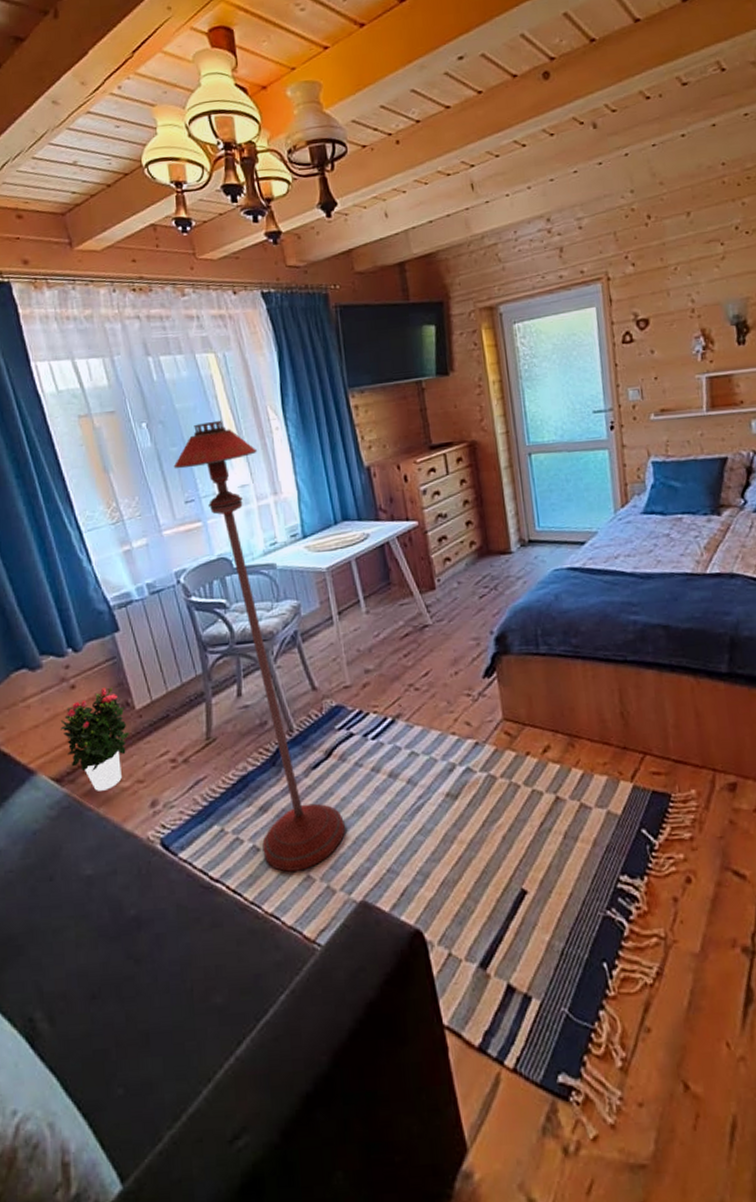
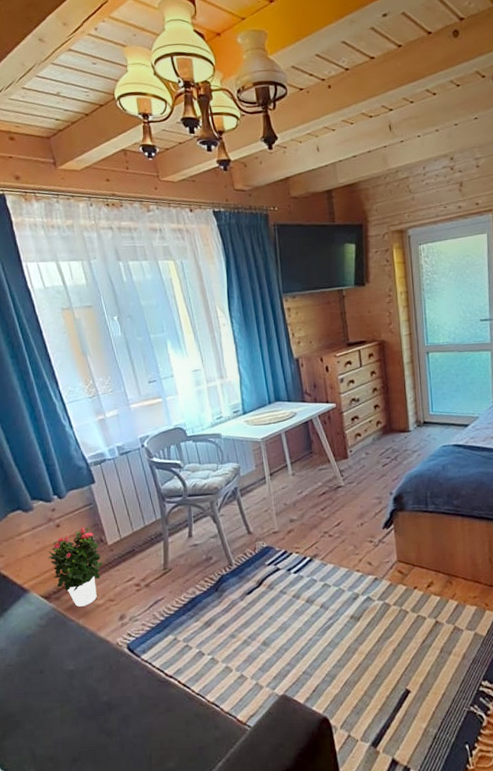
floor lamp: present [173,420,345,872] -> none [139,316,271,672]

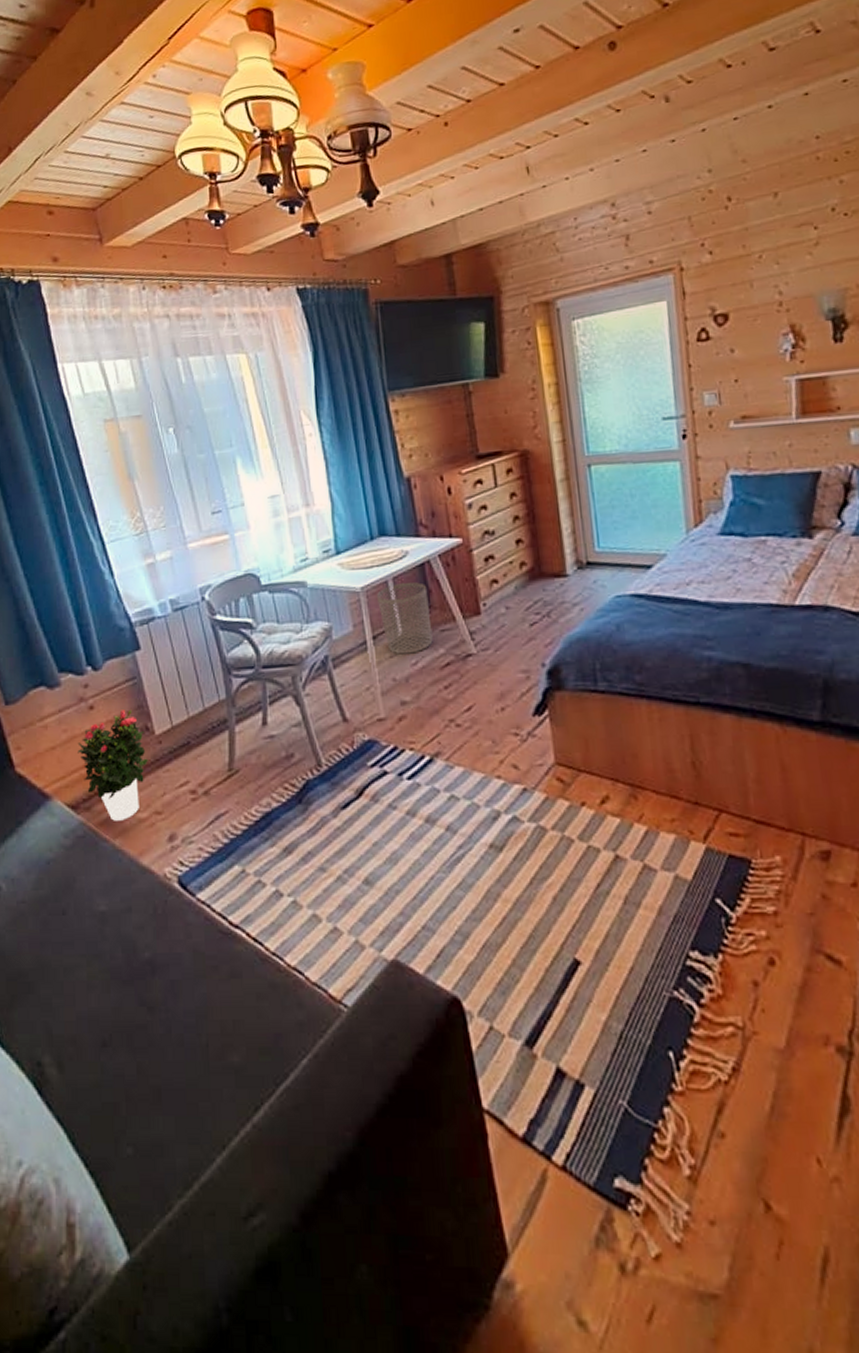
waste bin: none [272,435,314,487] -> present [376,582,433,655]

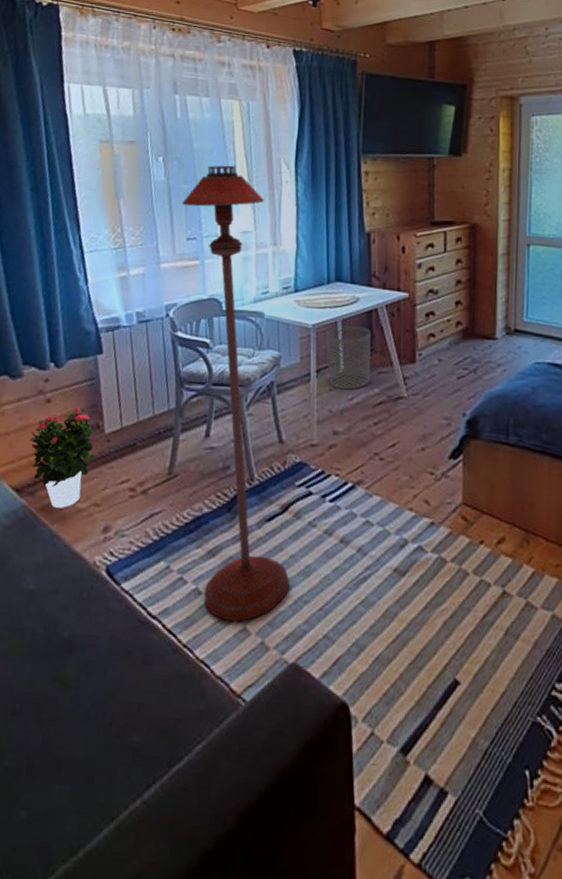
floor lamp: none [200,425,376,922] -> present [181,165,289,622]

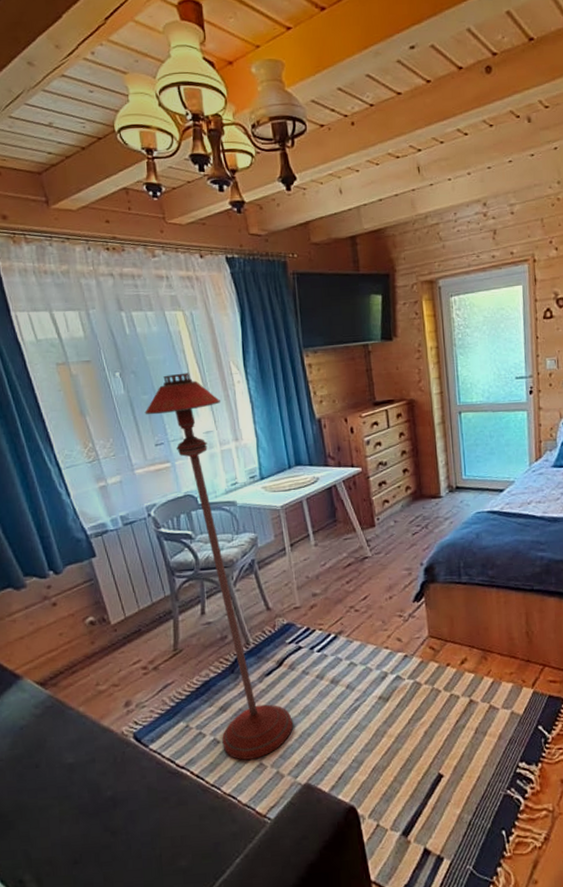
potted flower: present [29,406,95,508] -> none [43,603,105,693]
waste bin: present [325,326,372,390] -> none [293,502,338,558]

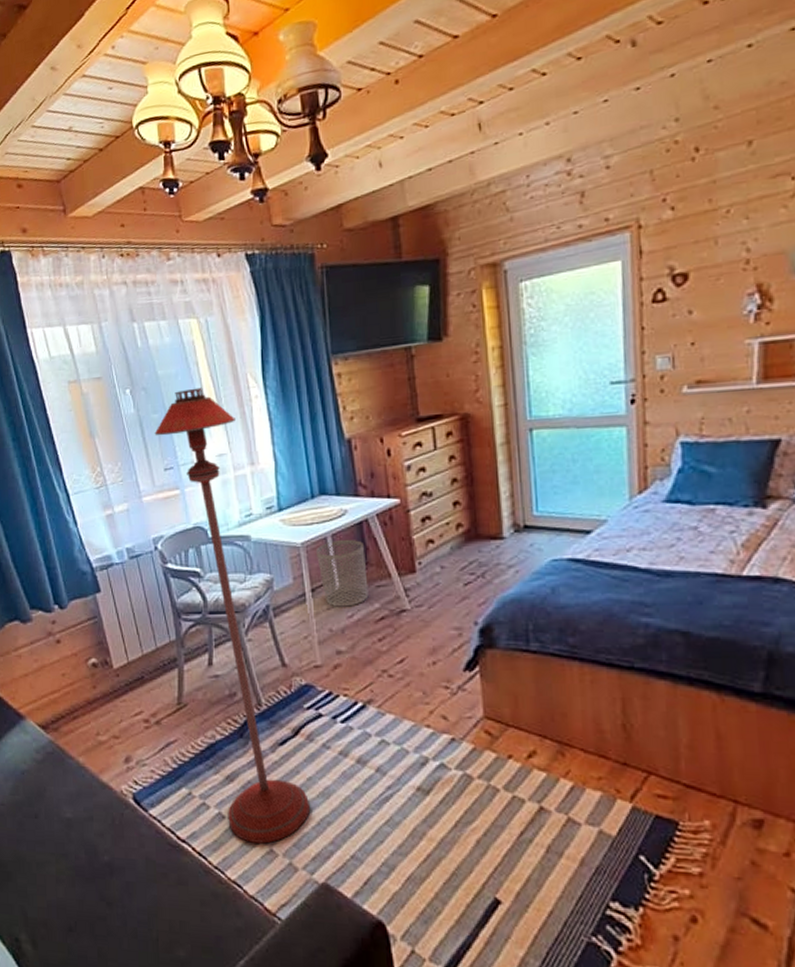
waste bin: none [293,502,338,558] -> present [315,540,369,607]

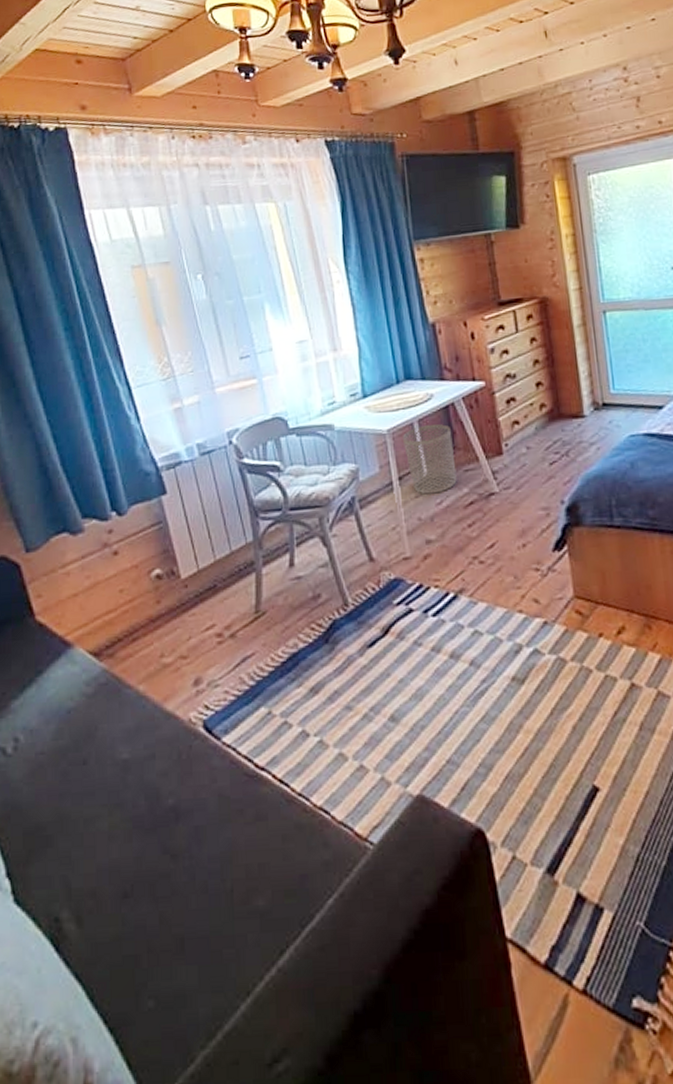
floor lamp: present [154,387,310,844] -> none [229,272,402,761]

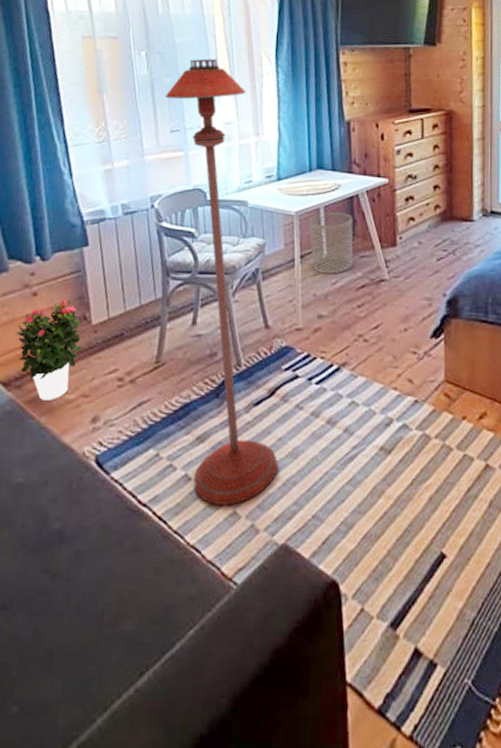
potted flower: none [101,552,173,667] -> present [16,298,82,400]
floor lamp: none [229,272,402,761] -> present [164,58,277,506]

